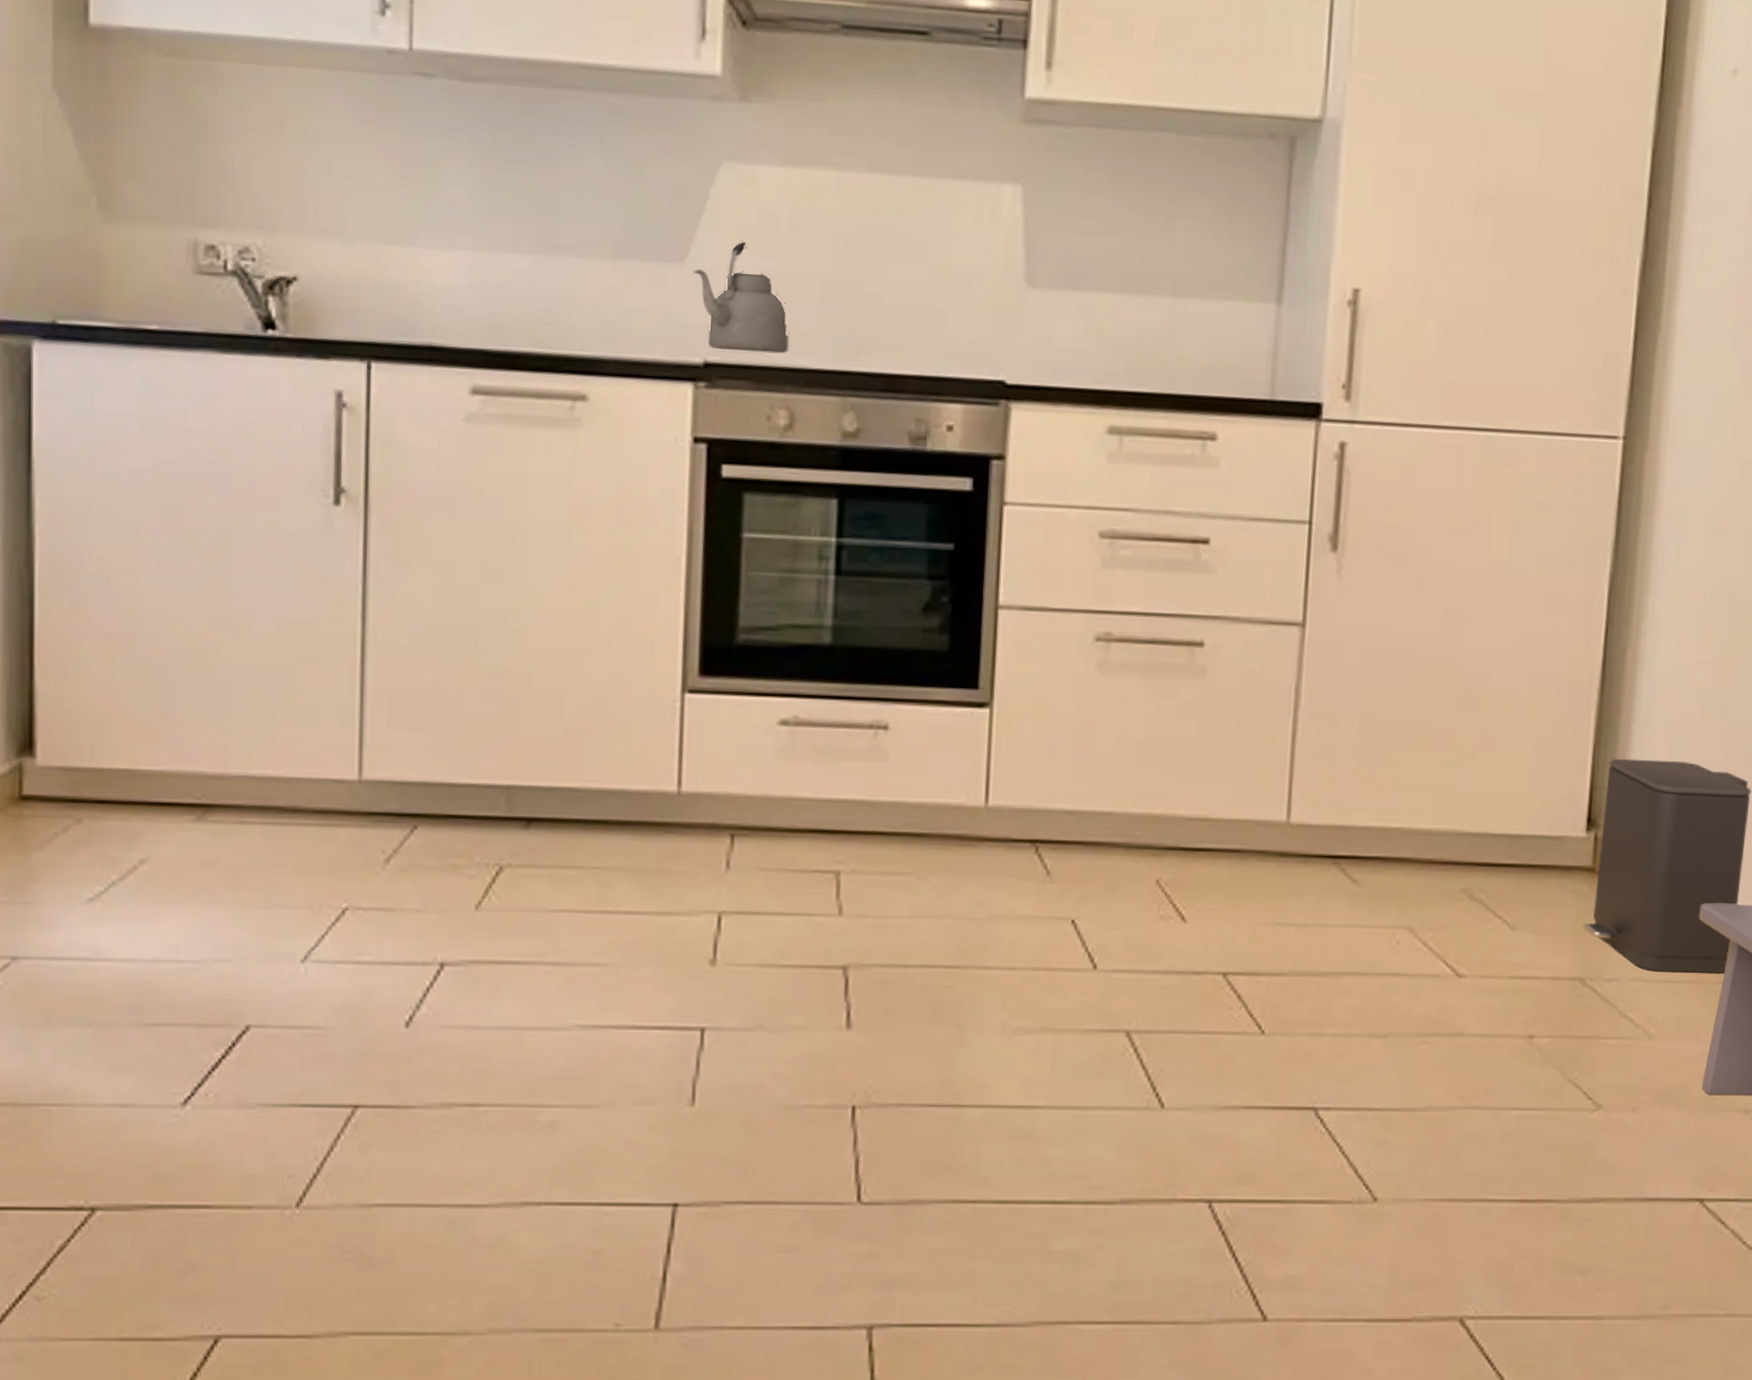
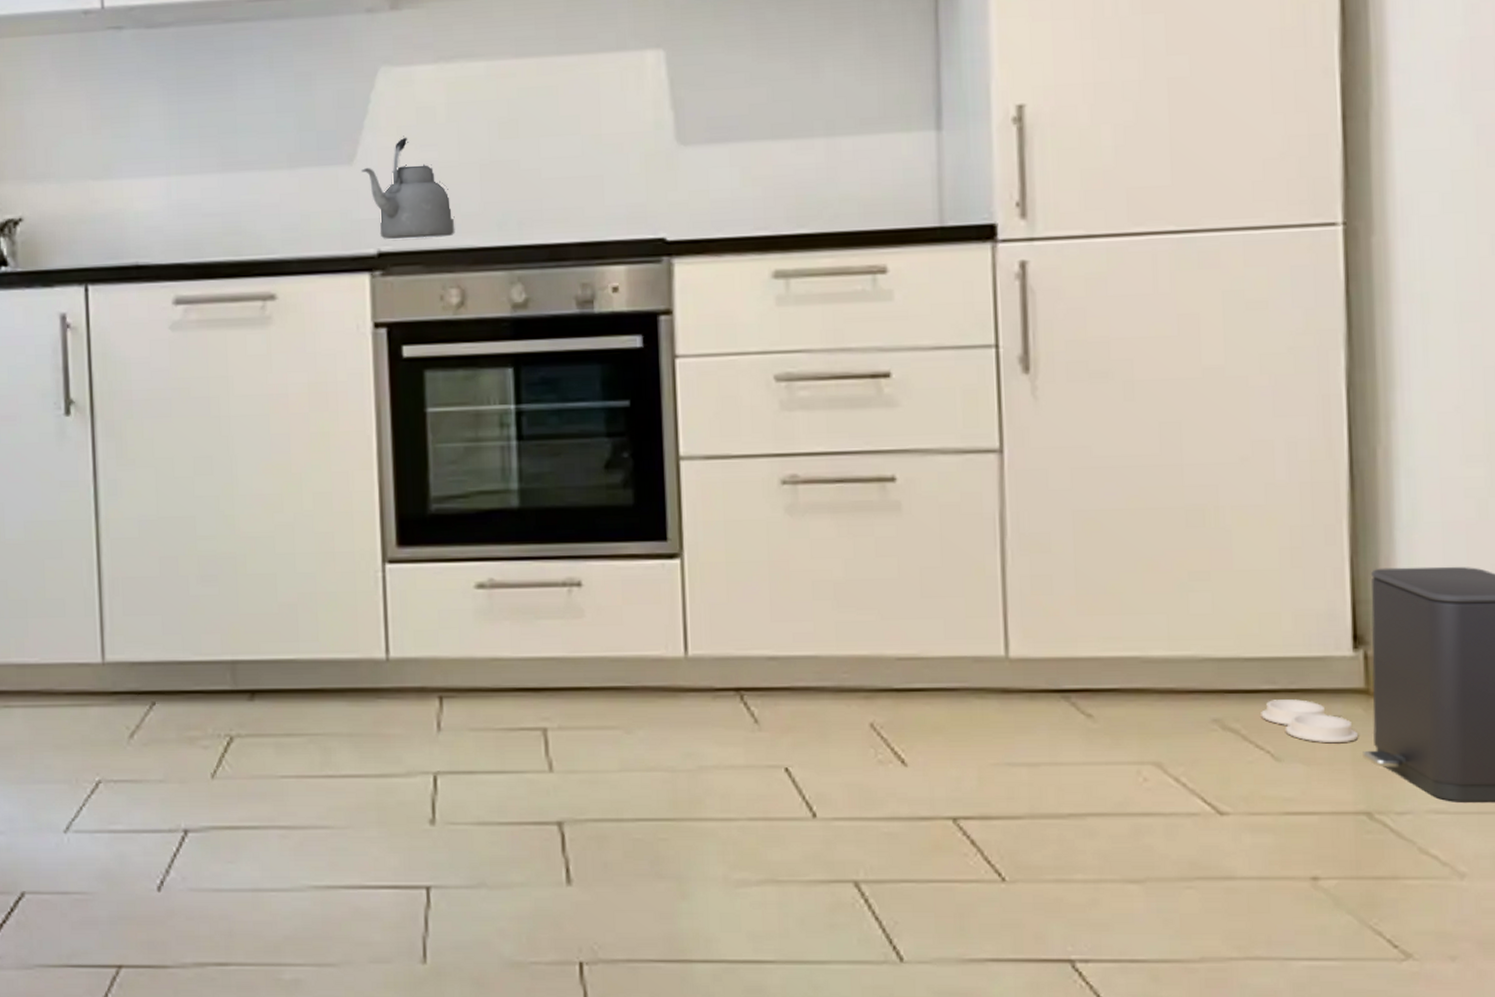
pet bowl: none [1503,873,1581,916] -> present [1261,699,1358,744]

